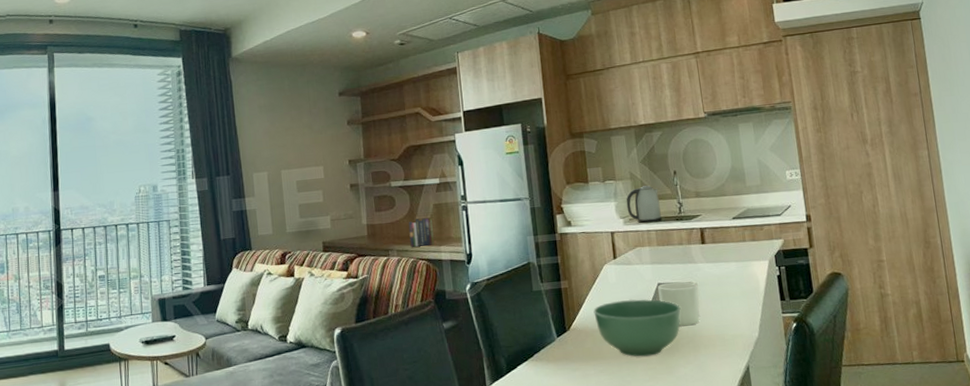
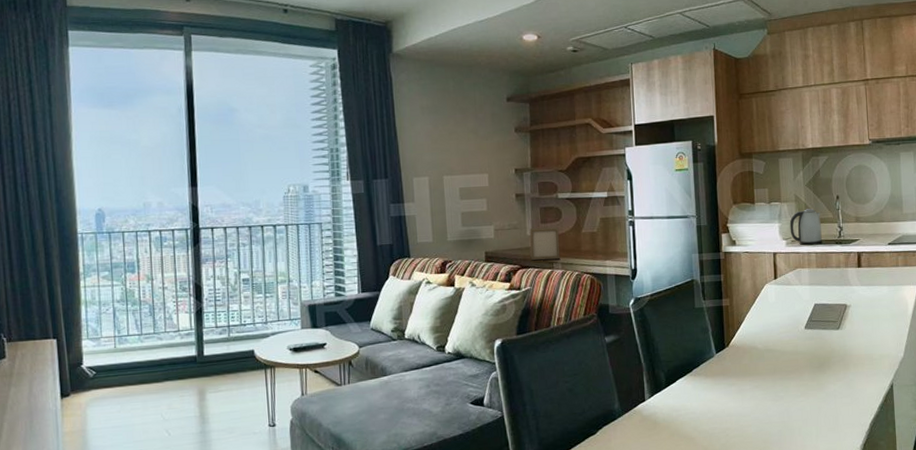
photo frame: none [365,215,395,249] -> present [529,227,560,261]
books: present [408,217,435,247] -> none [574,231,600,260]
bowl: present [593,299,681,357] -> none [752,318,834,374]
mug: present [658,281,700,326] -> none [814,303,852,346]

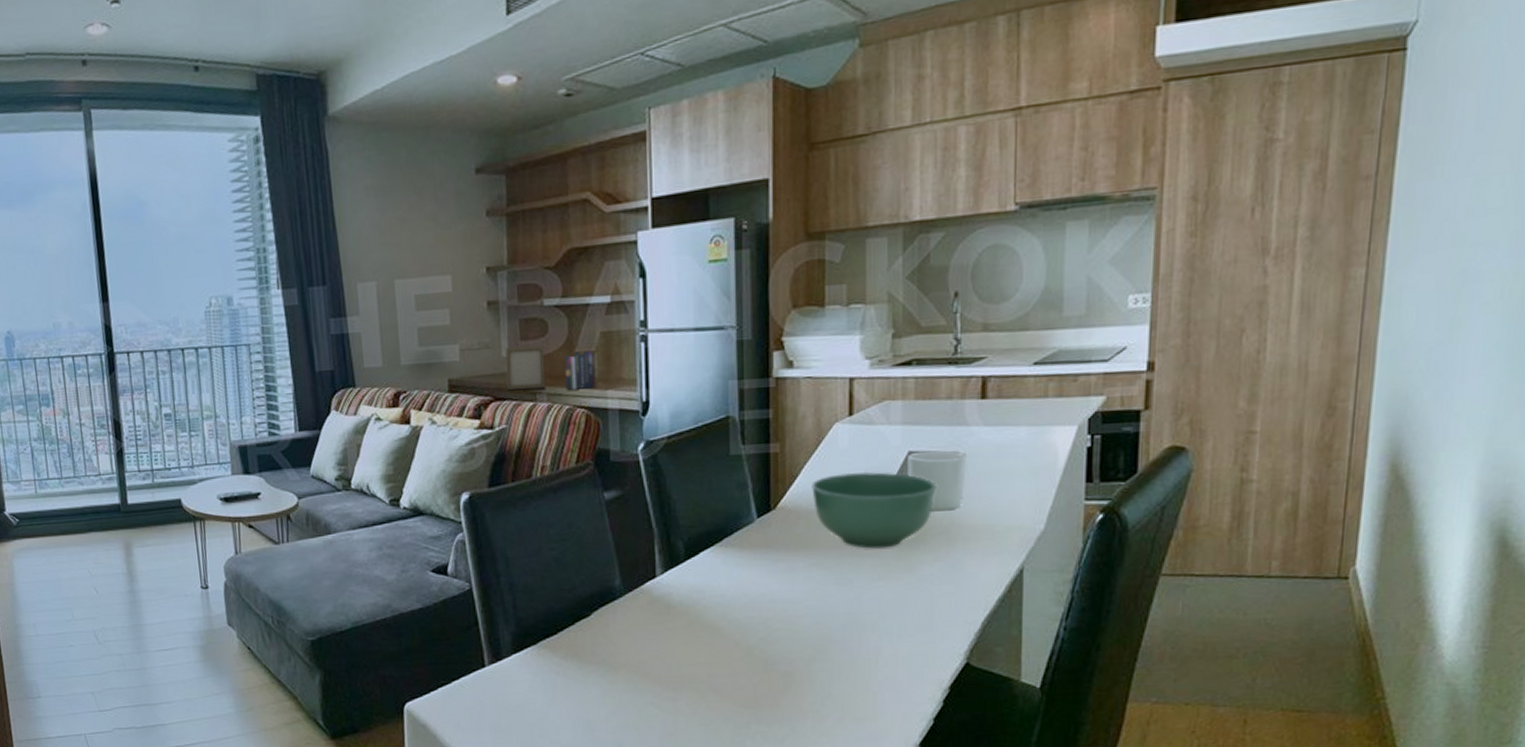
books: none [574,231,600,260] -> present [564,350,599,390]
bowl: none [752,318,834,374] -> present [812,471,937,549]
kettle: present [789,209,822,246] -> none [877,312,927,367]
mug: none [814,303,852,346] -> present [907,450,967,511]

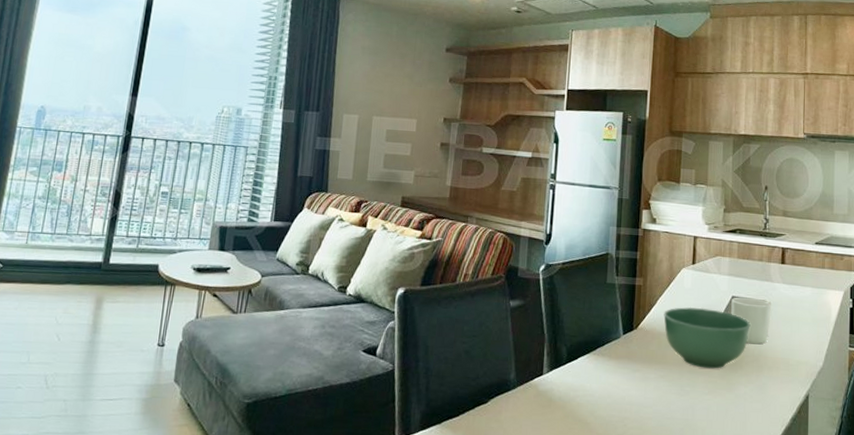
photo frame: present [505,345,546,391] -> none [446,179,479,215]
books: present [564,350,599,390] -> none [491,189,518,220]

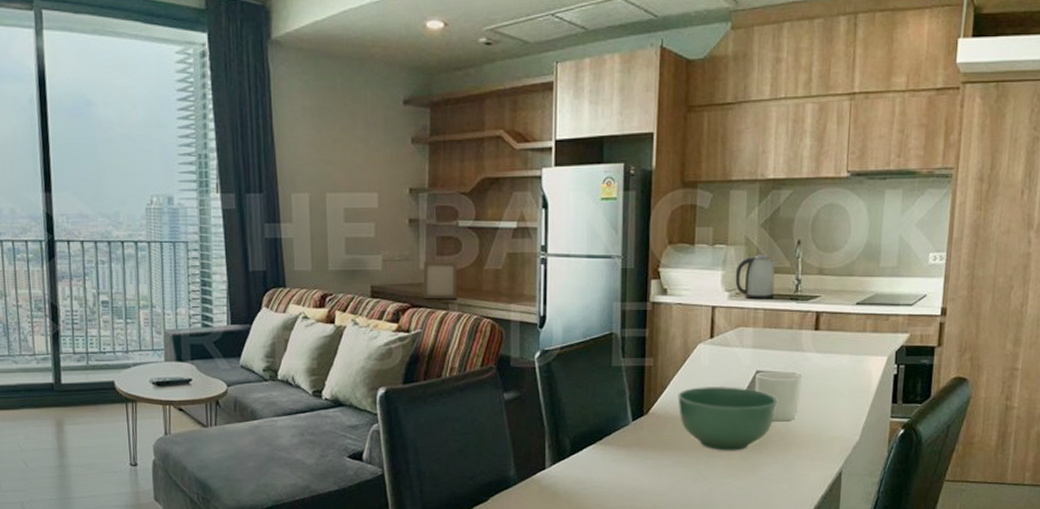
photo frame: none [446,179,479,215] -> present [422,261,458,301]
kettle: none [713,196,747,234] -> present [735,255,775,300]

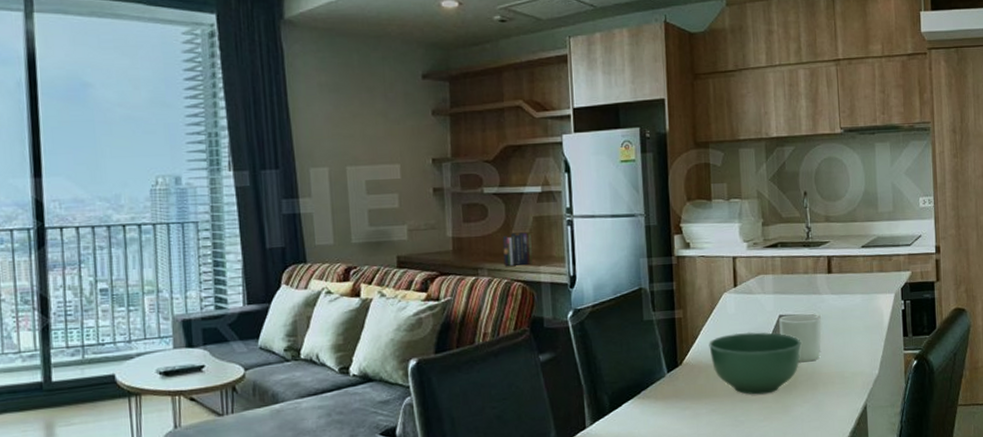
photo frame: present [422,261,458,301] -> none [450,227,486,267]
books: none [474,269,503,303] -> present [502,232,533,266]
kettle: present [735,255,775,300] -> none [751,206,788,249]

